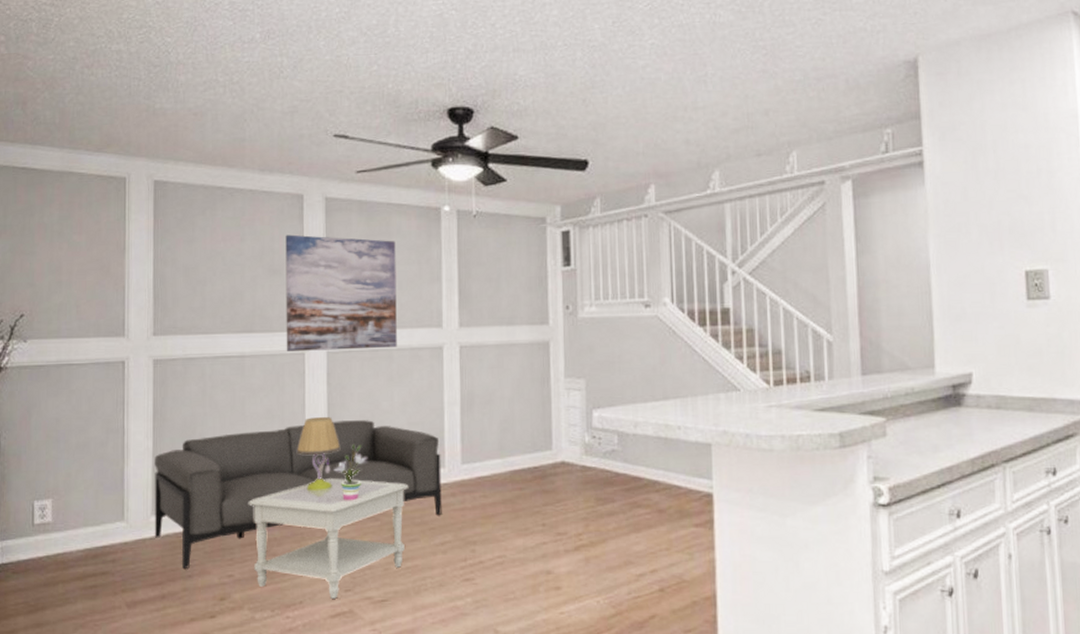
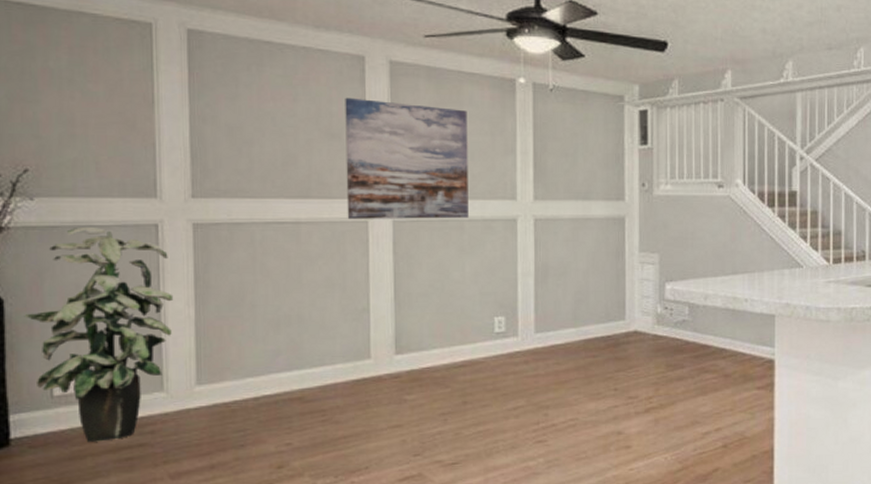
indoor plant: none [14,365,135,569] -> present [24,226,174,442]
sofa: present [154,420,442,568] -> none [198,290,515,438]
side table: present [248,478,409,599] -> none [307,347,481,463]
table lamp: present [297,417,341,492] -> none [361,286,409,360]
potted plant: present [333,444,368,501] -> none [401,314,438,369]

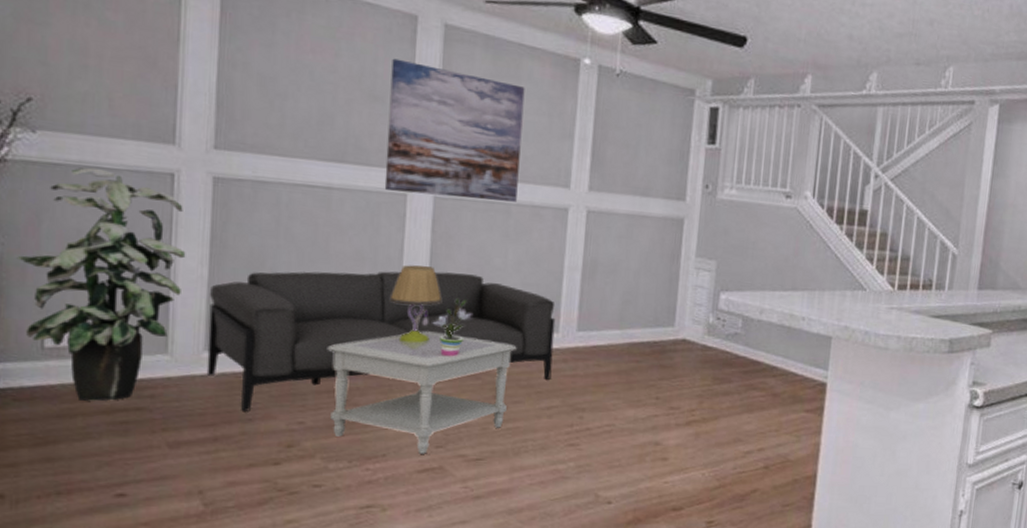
sofa: none [198,290,515,438] -> present [206,271,556,411]
side table: none [307,347,481,463] -> present [327,331,517,454]
table lamp: none [361,286,409,360] -> present [390,265,443,343]
potted plant: none [401,314,438,369] -> present [432,299,473,357]

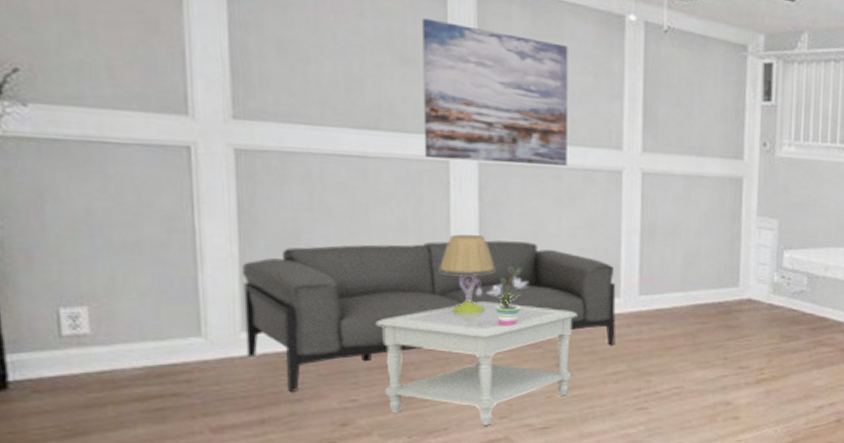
indoor plant: present [17,167,186,401] -> none [20,142,212,389]

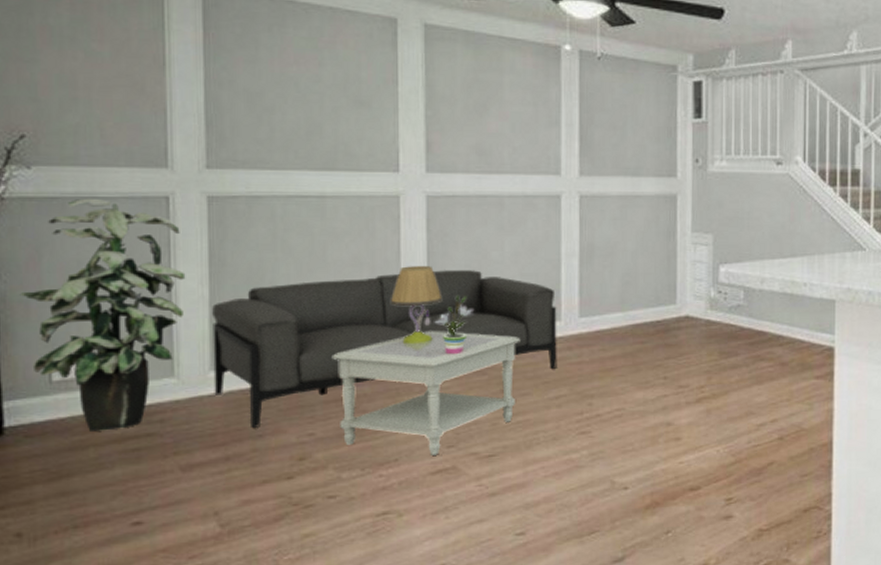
indoor plant: none [20,142,212,389] -> present [20,198,186,431]
wall art: present [422,18,568,166] -> none [375,62,509,195]

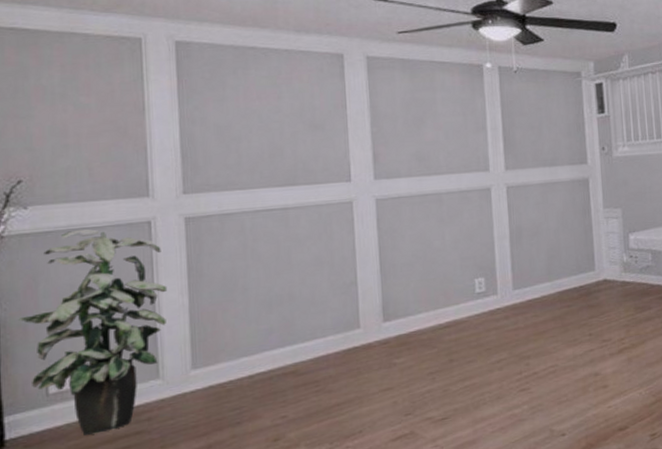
sofa: present [212,270,557,428] -> none [192,258,497,417]
side table: present [332,331,521,455] -> none [299,312,464,424]
table lamp: present [391,266,443,345] -> none [349,259,394,329]
potted plant: present [434,296,475,355] -> none [388,281,423,334]

